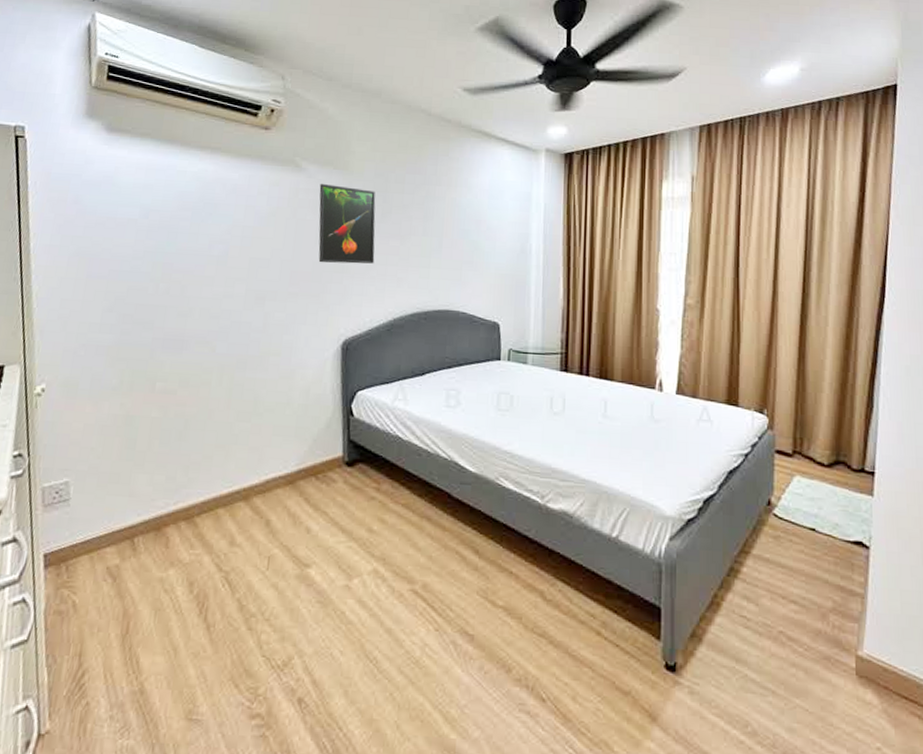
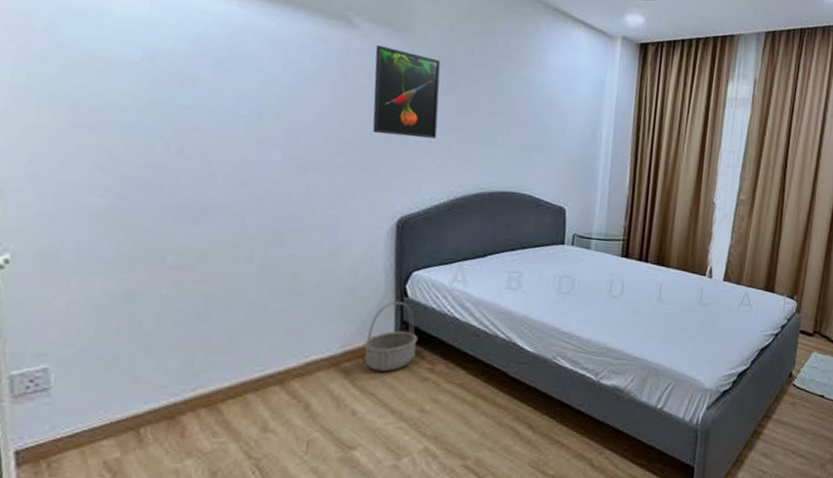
basket: none [315,420,364,491] -> present [363,301,418,372]

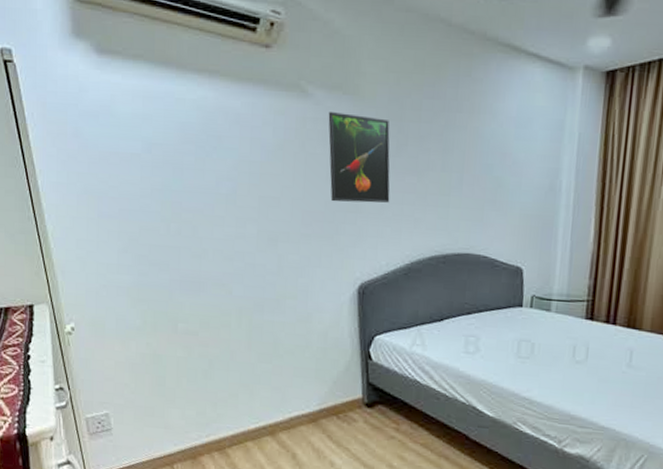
basket: present [363,301,418,372] -> none [336,364,383,429]

